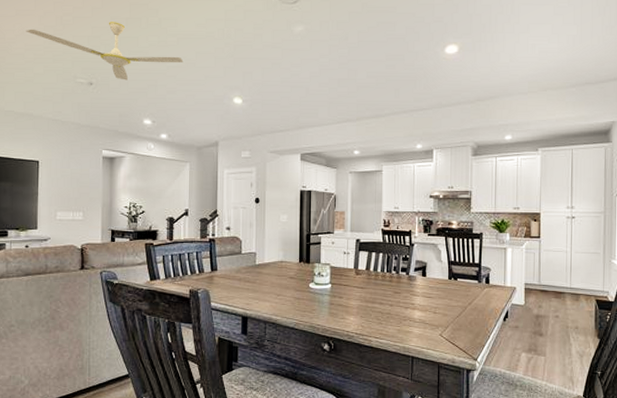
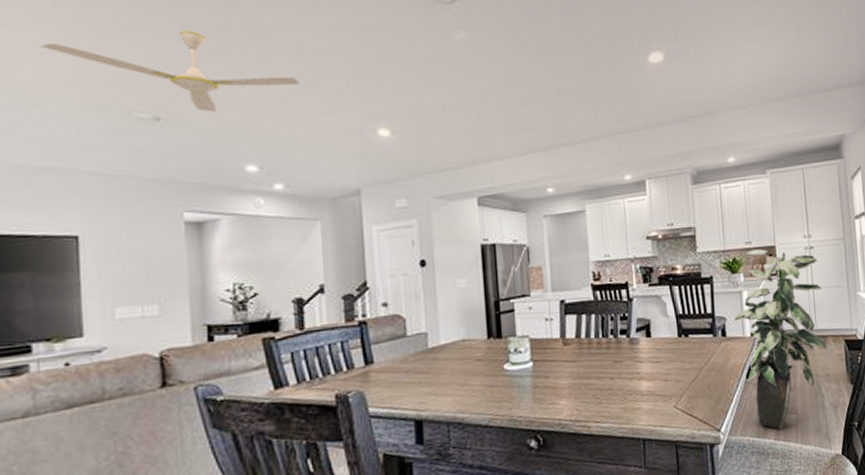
indoor plant: none [498,214,579,367] -> present [734,249,827,430]

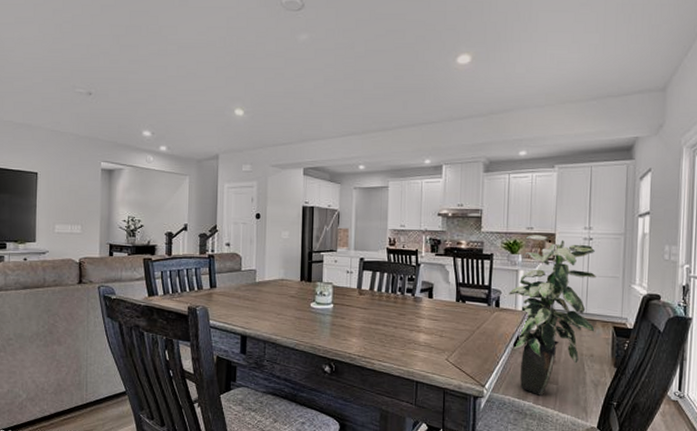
ceiling fan: present [41,31,300,112] -> none [25,30,184,90]

